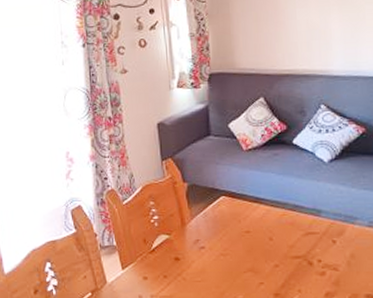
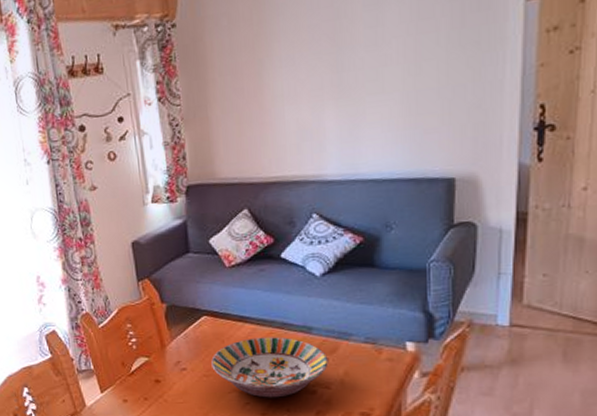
serving bowl: none [228,218,336,278] -> present [211,337,329,398]

